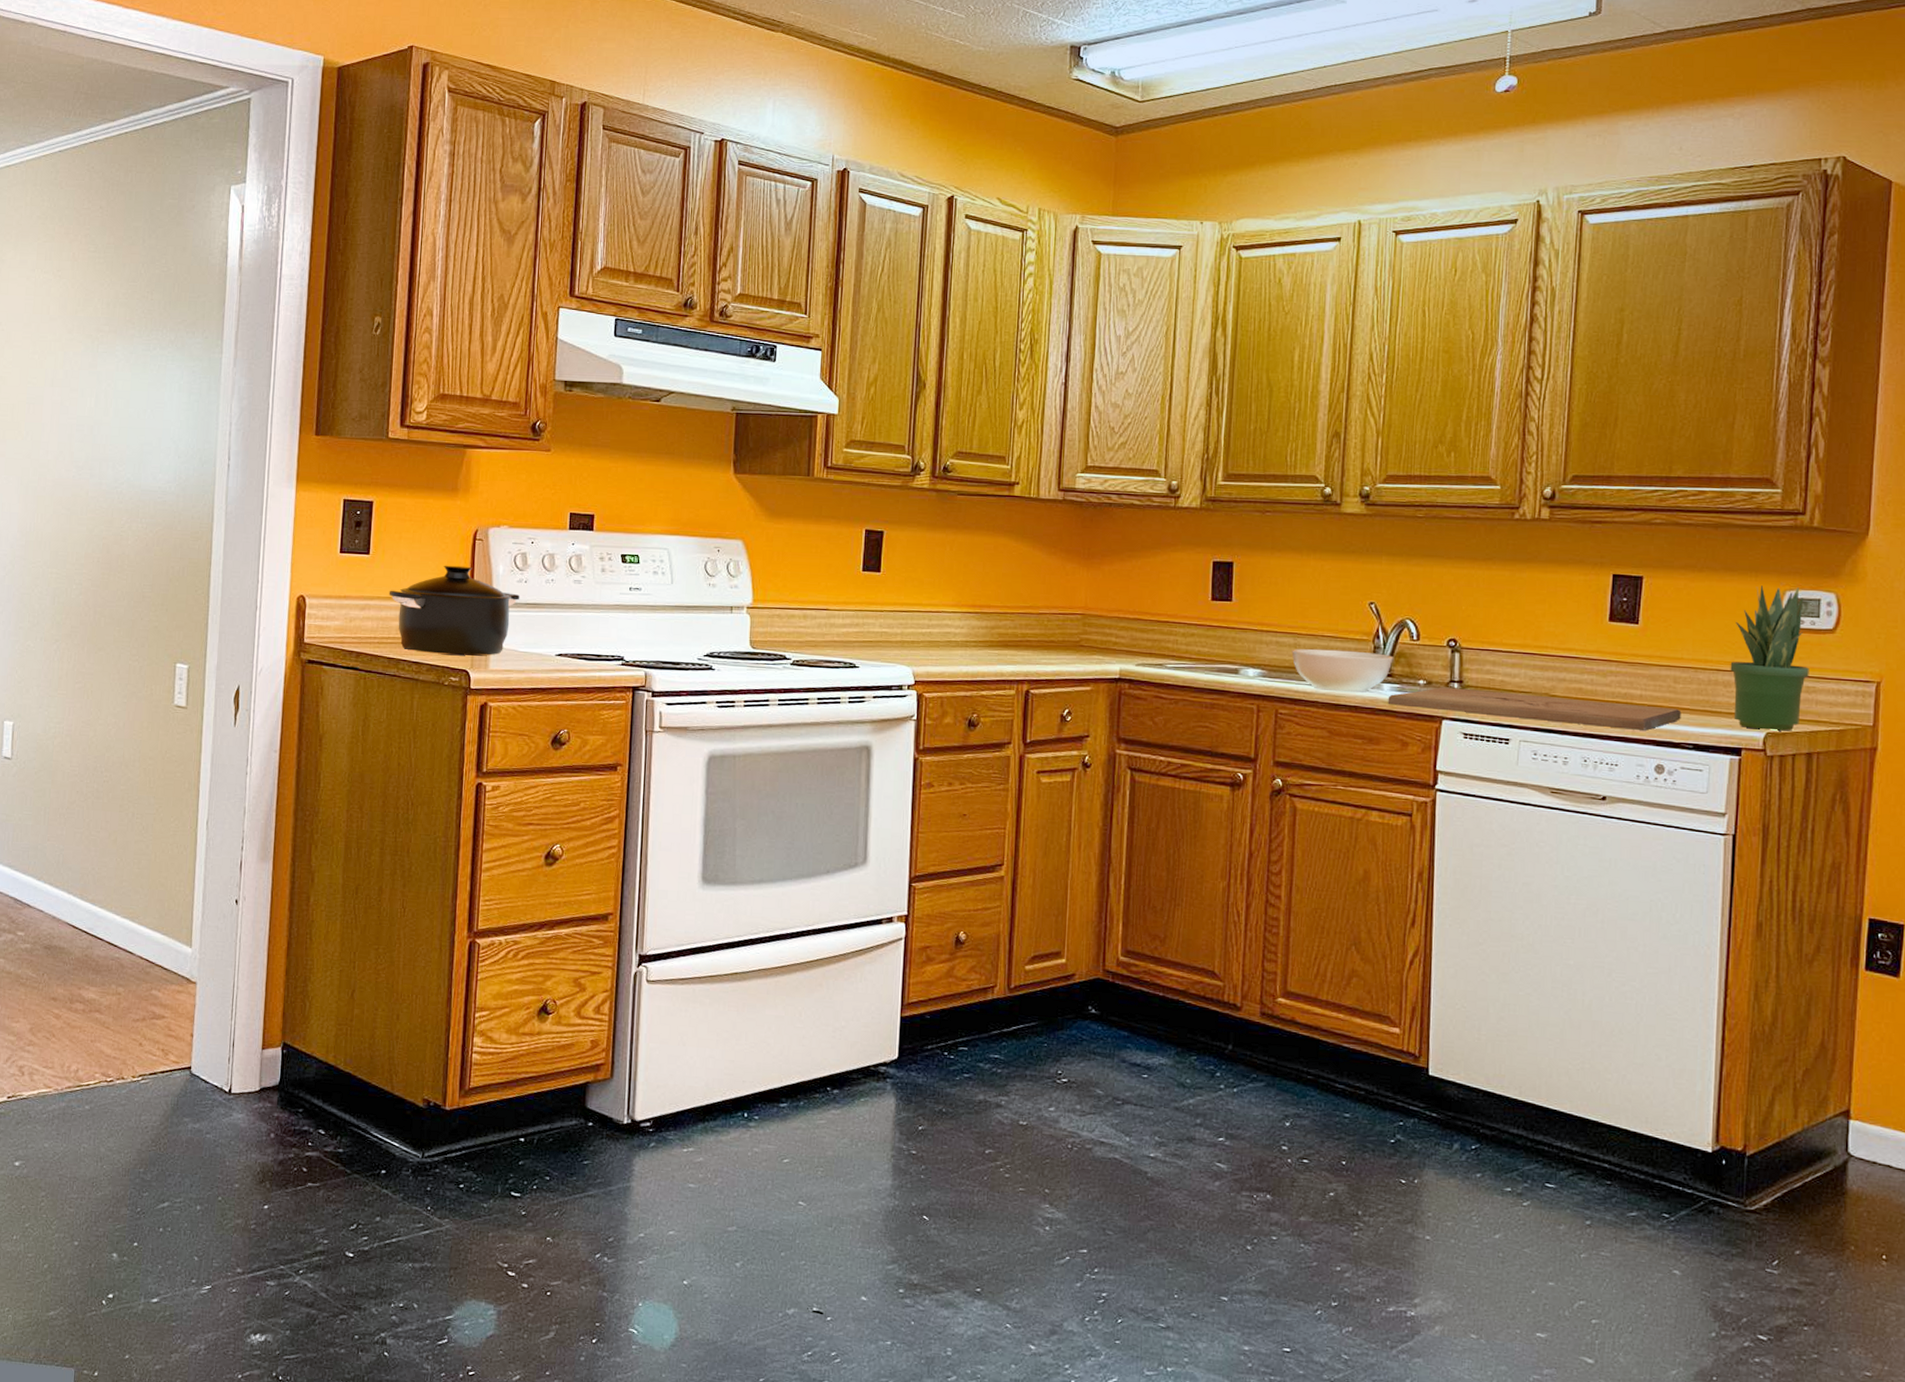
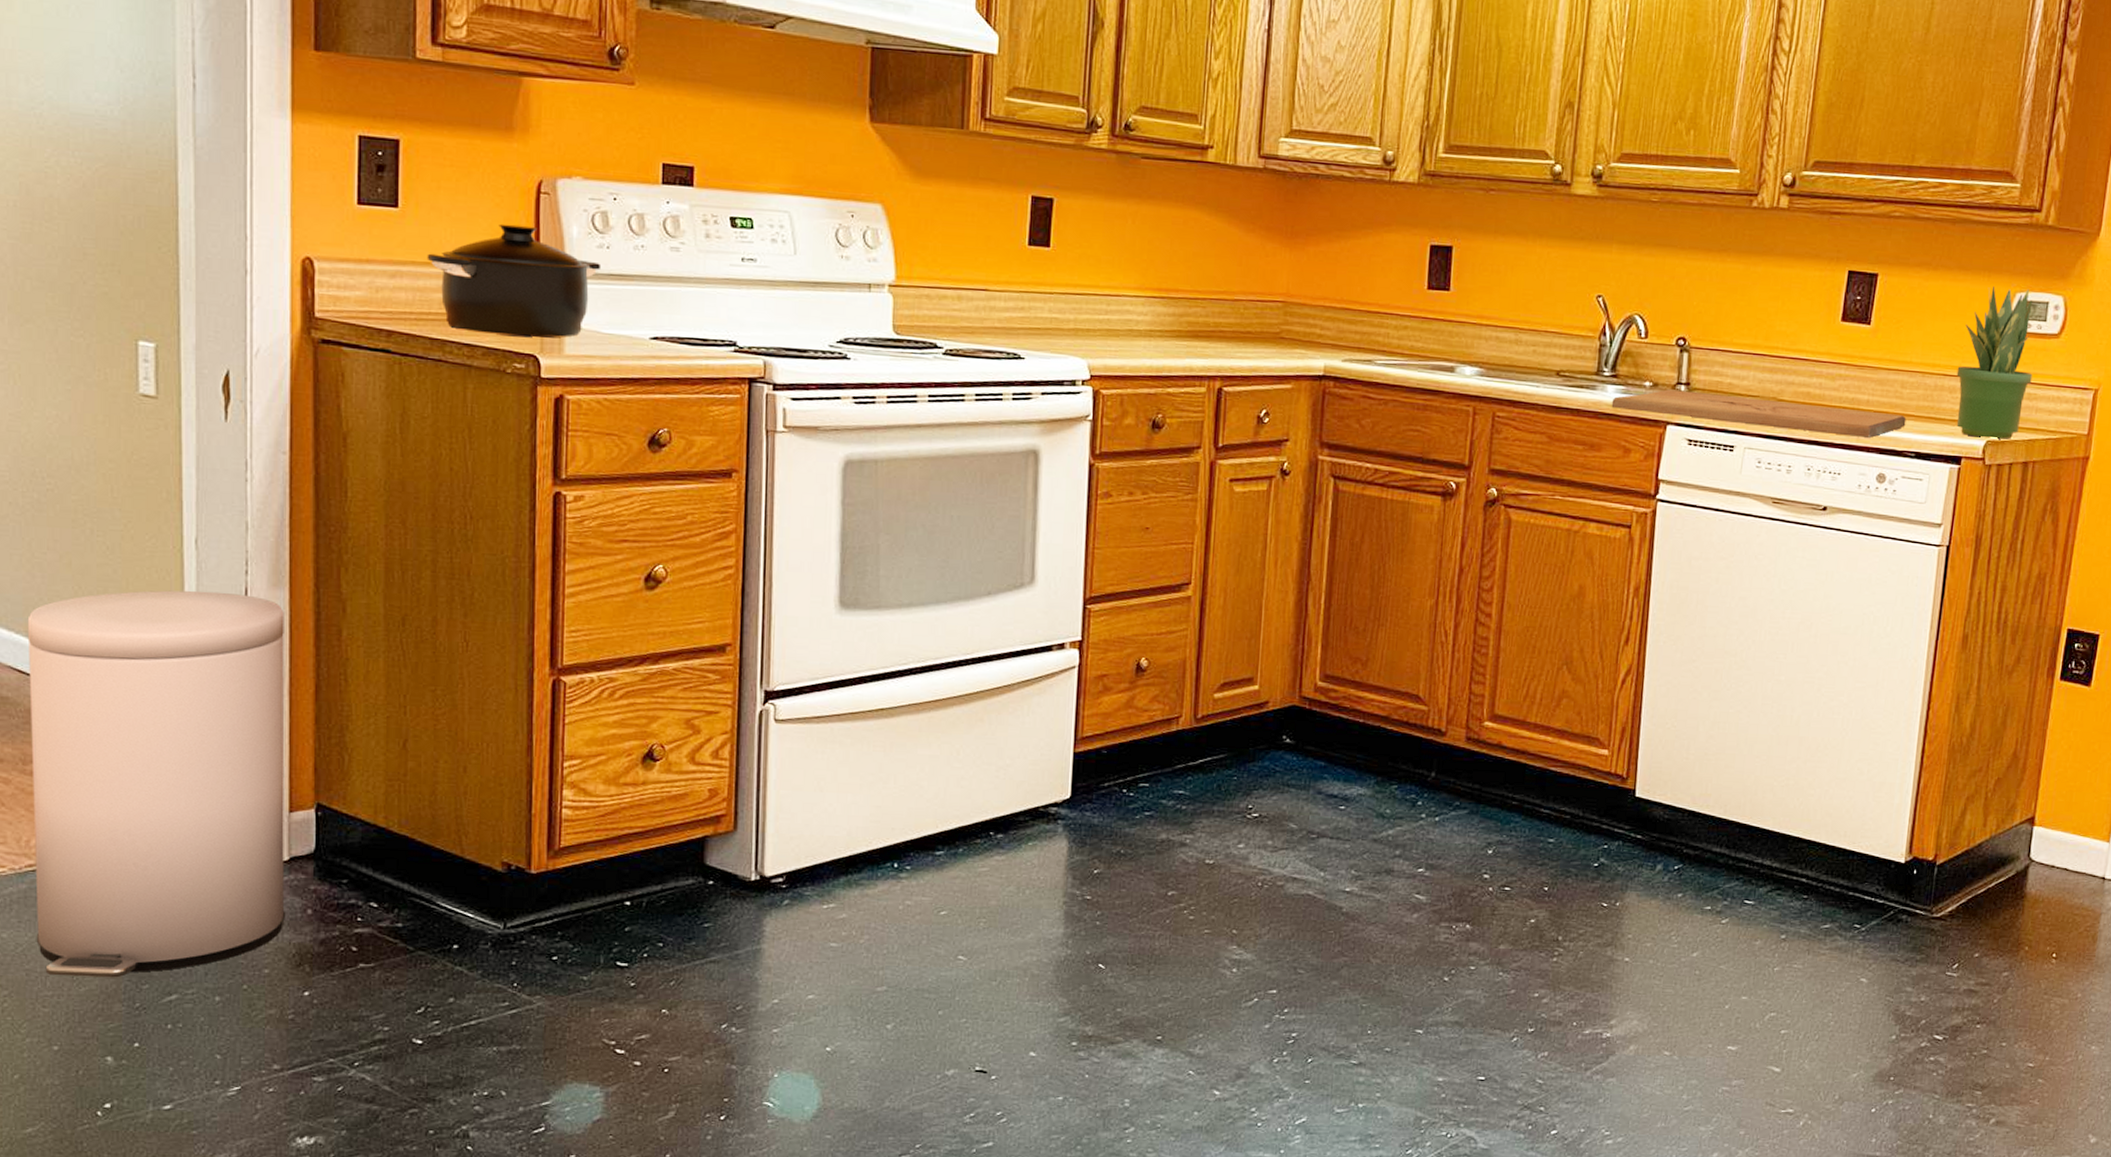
pedal bin: none [68,862,268,1186] -> present [27,590,285,978]
bowl: present [1291,648,1393,693] -> none [1512,345,1620,395]

